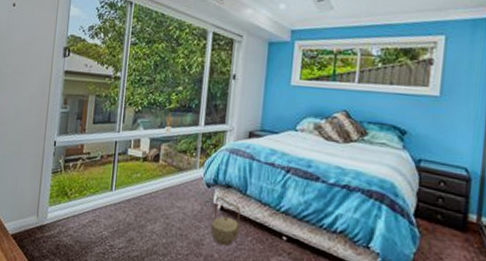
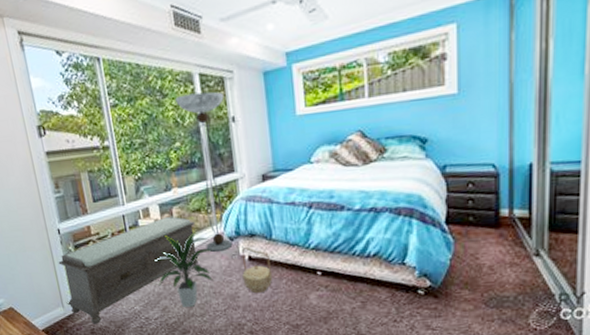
bench: none [42,151,179,241] -> present [58,216,200,324]
indoor plant: none [131,167,188,244] -> present [155,232,213,307]
floor lamp: none [183,47,231,196] -> present [175,91,233,252]

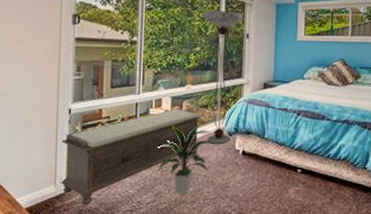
basket: present [241,246,273,294] -> none [234,142,261,185]

